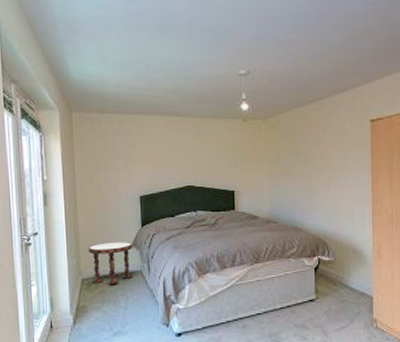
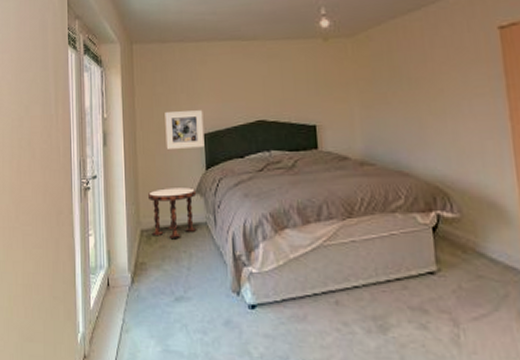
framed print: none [104,176,141,209] -> present [165,110,205,149]

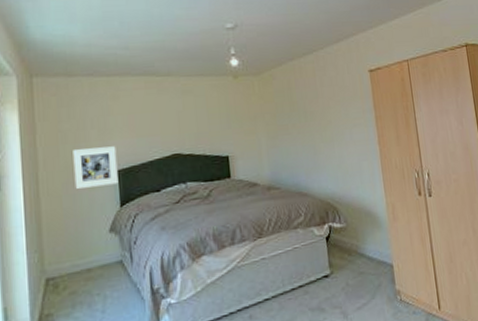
side table: present [148,187,197,238] -> none [54,226,112,283]

